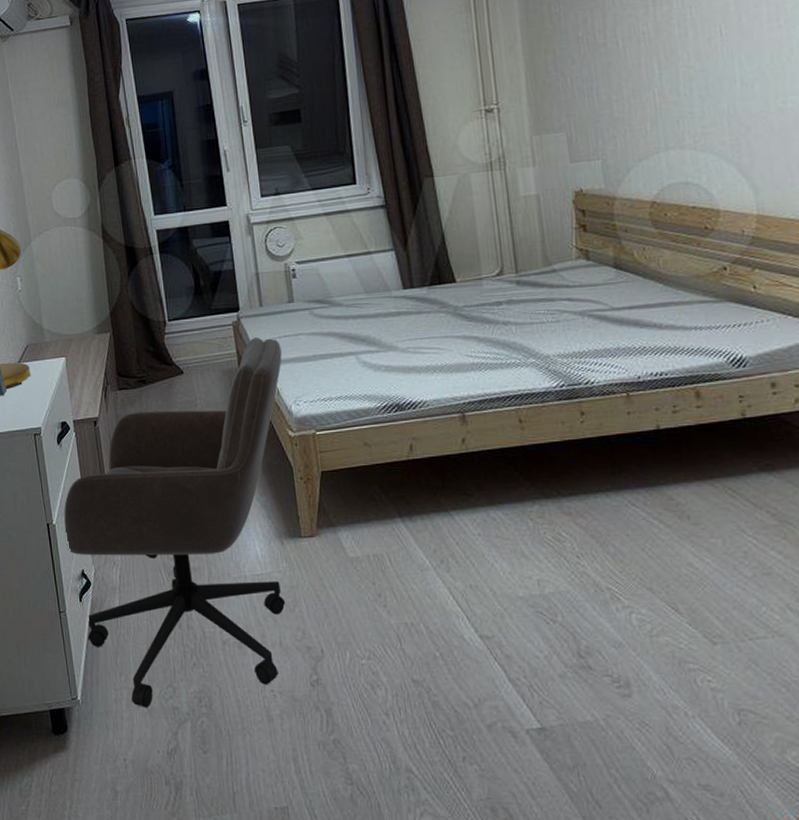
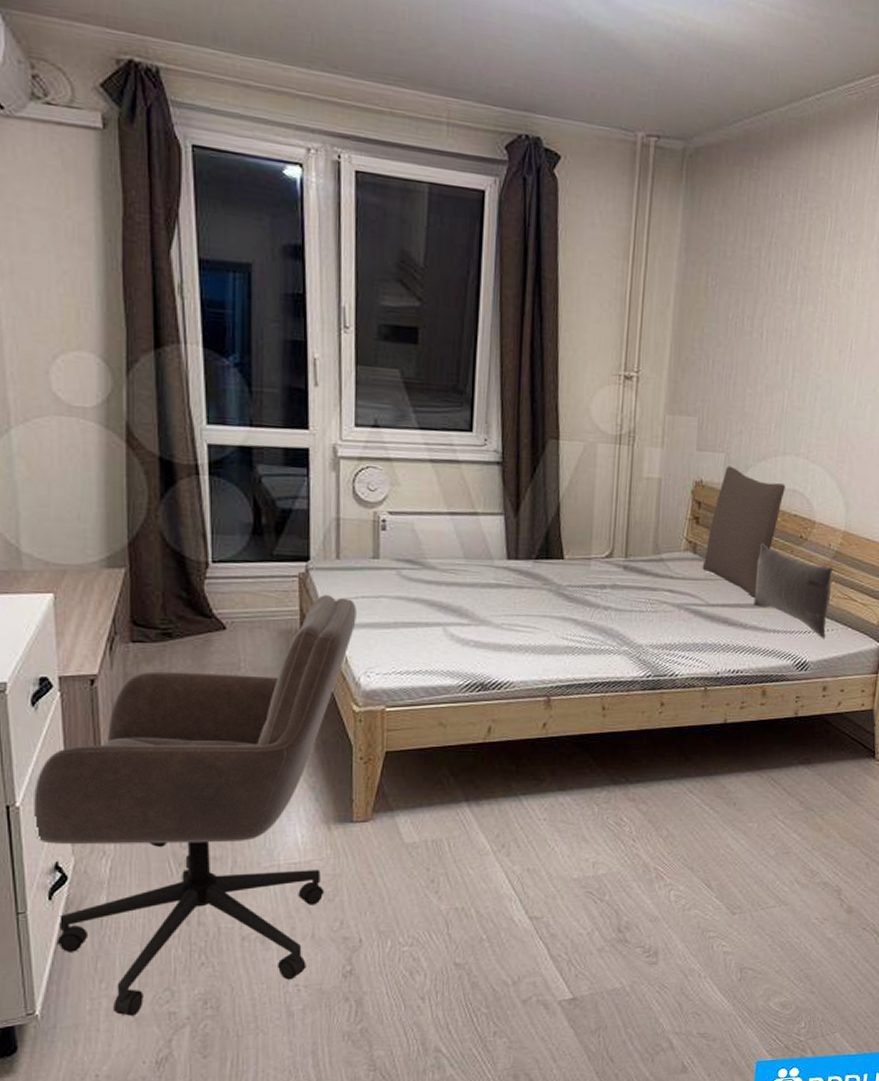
pillow: none [598,171,677,296] -> present [702,465,785,597]
pillow: none [659,240,761,330] -> present [753,543,834,638]

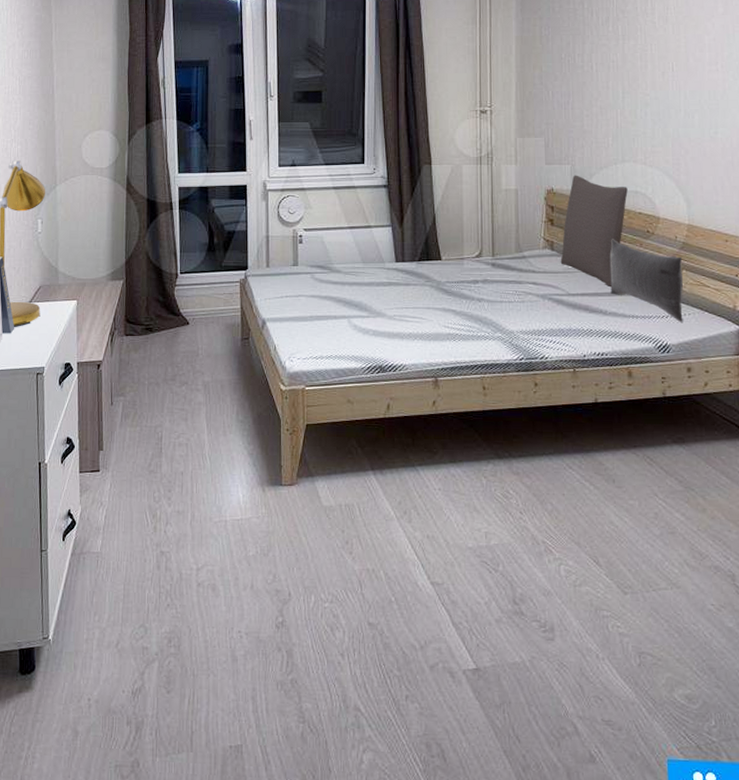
office chair: present [33,595,357,1016] -> none [55,296,282,647]

